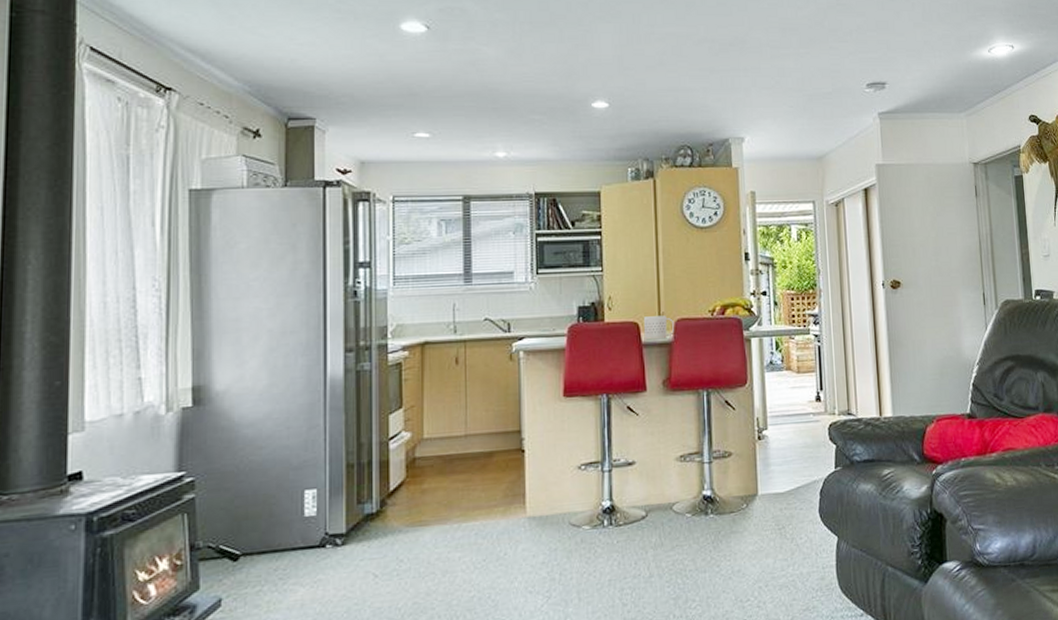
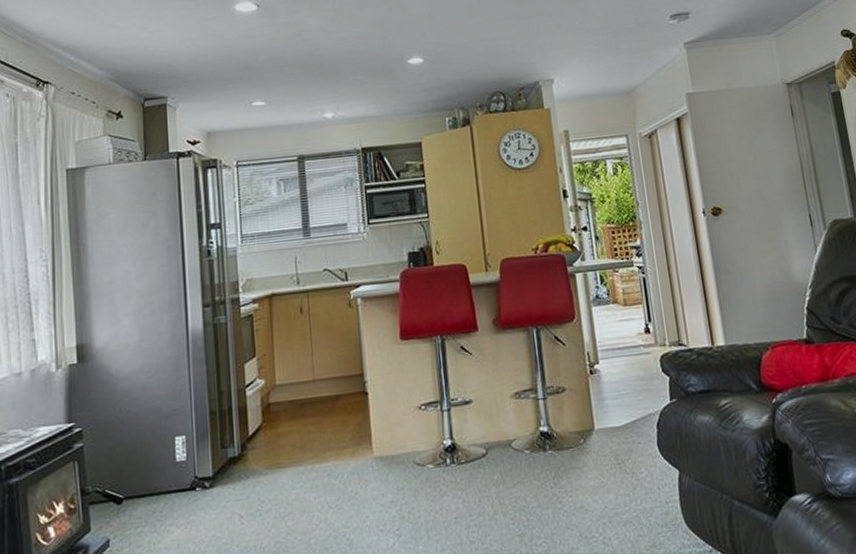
mug: present [644,315,675,340] -> none [471,256,501,281]

